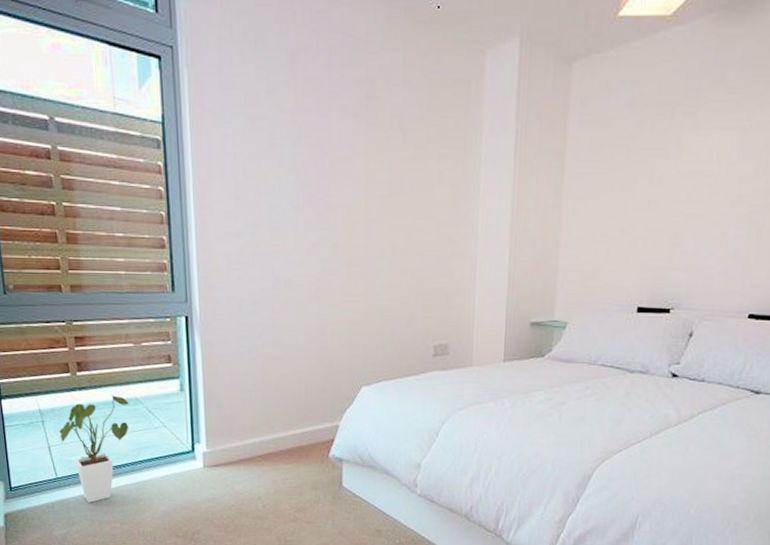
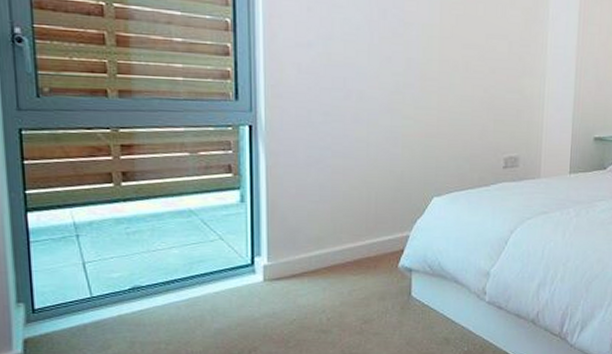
house plant: present [59,394,129,503] -> none [97,206,182,323]

